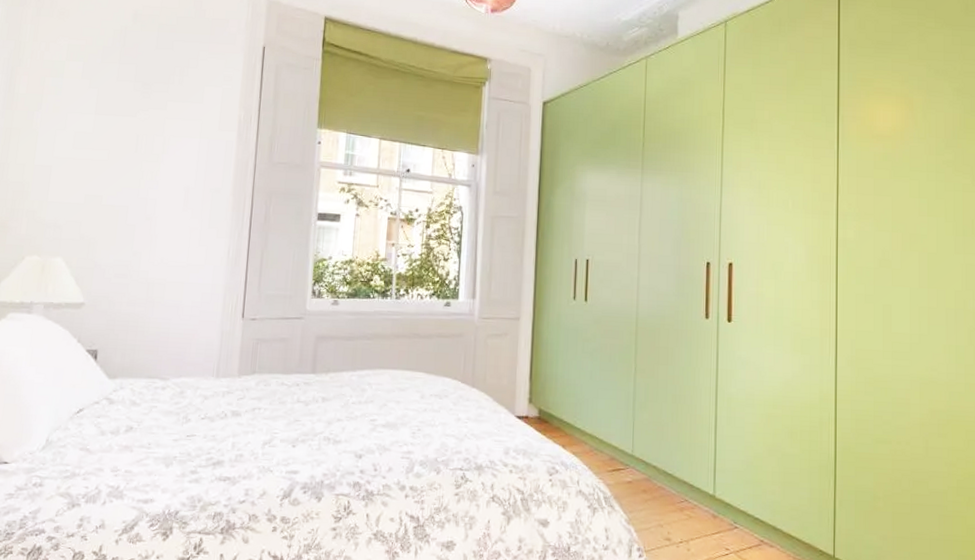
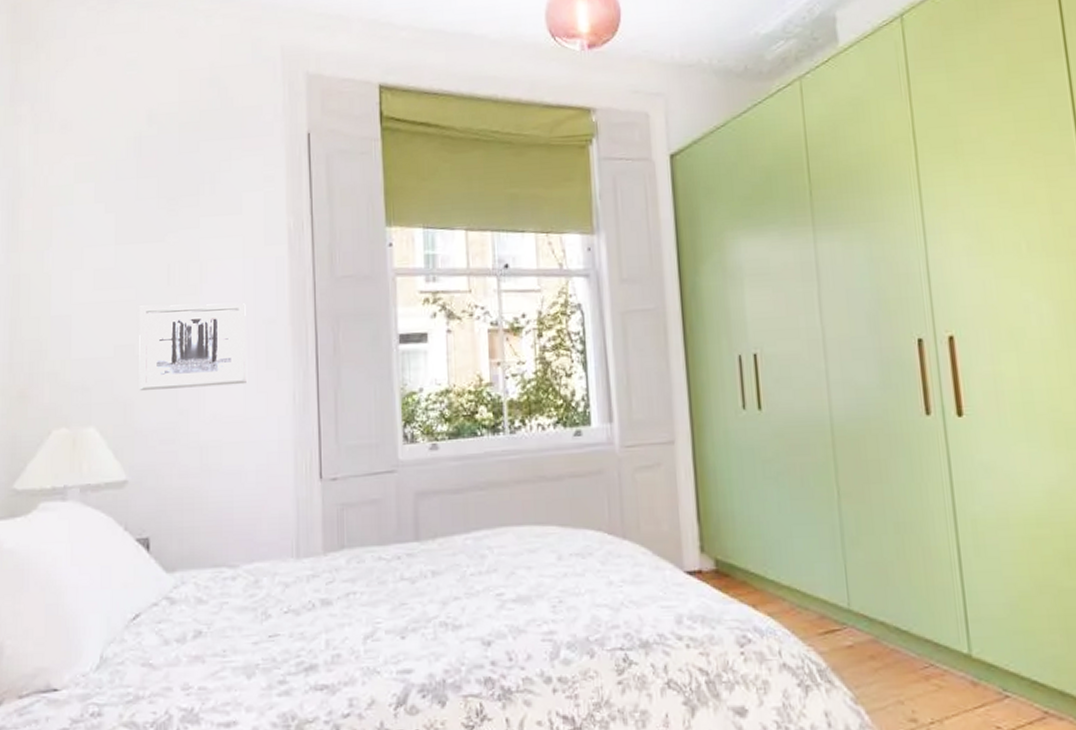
wall art: none [102,166,198,238] -> present [139,303,248,390]

